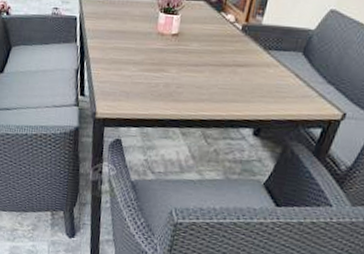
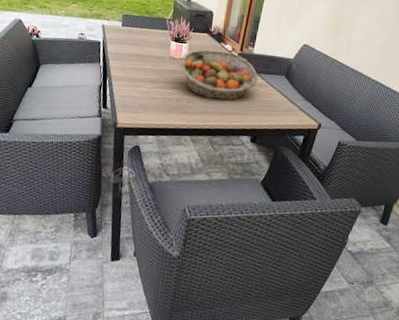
fruit basket: none [169,21,266,84] -> present [180,49,258,100]

